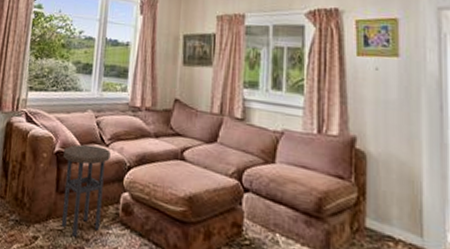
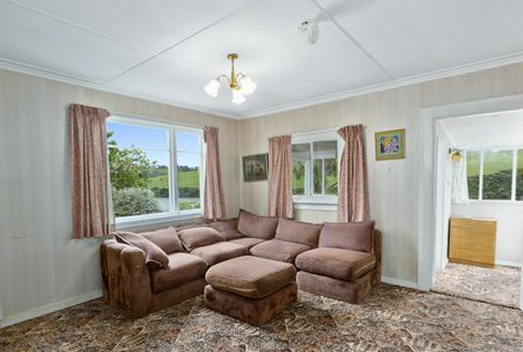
side table: present [61,144,111,237] -> none [154,254,192,323]

